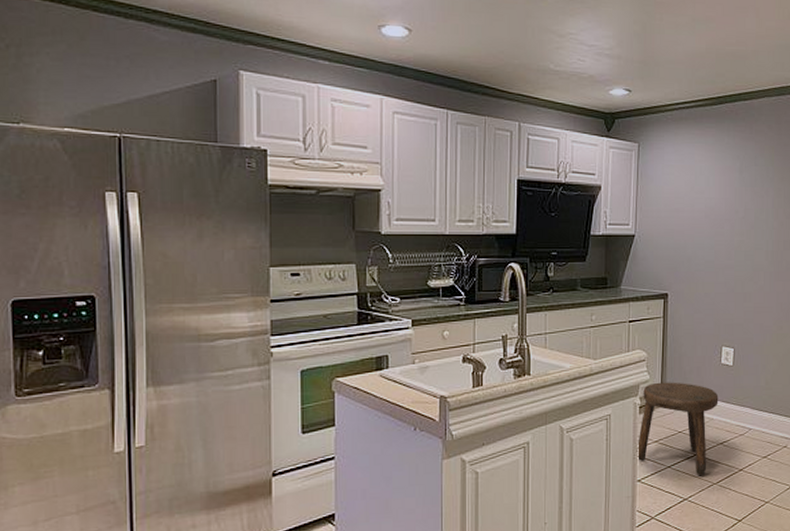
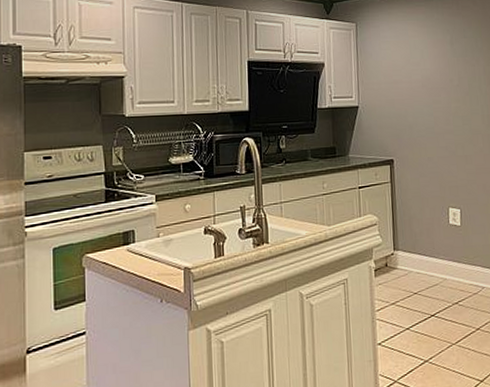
stool: present [636,382,719,475] -> none [374,244,450,336]

